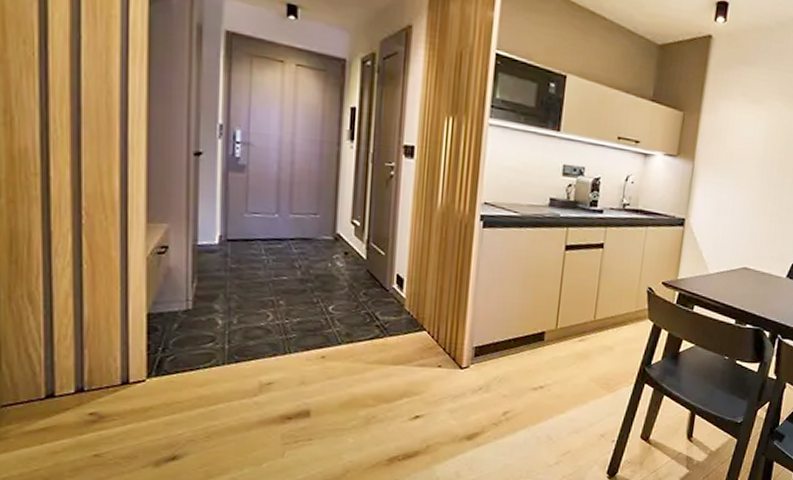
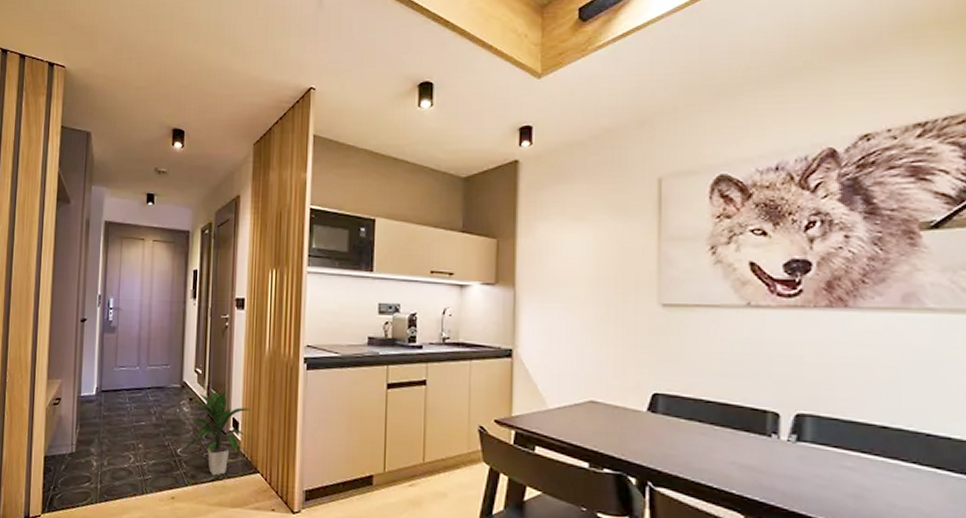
indoor plant: none [333,245,418,334] -> present [181,391,251,476]

